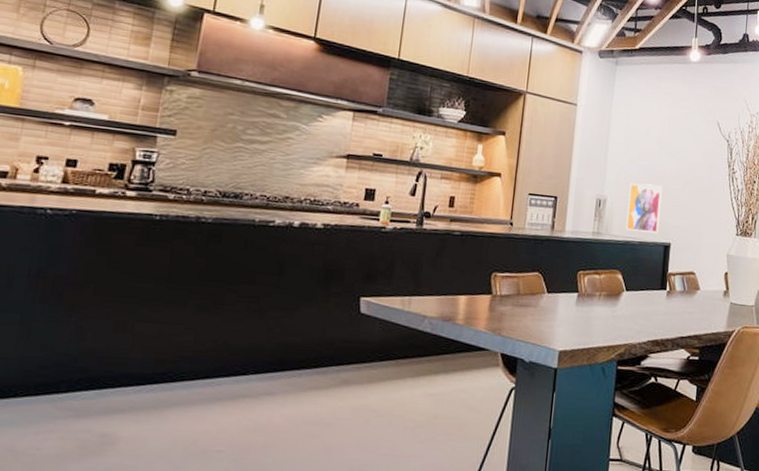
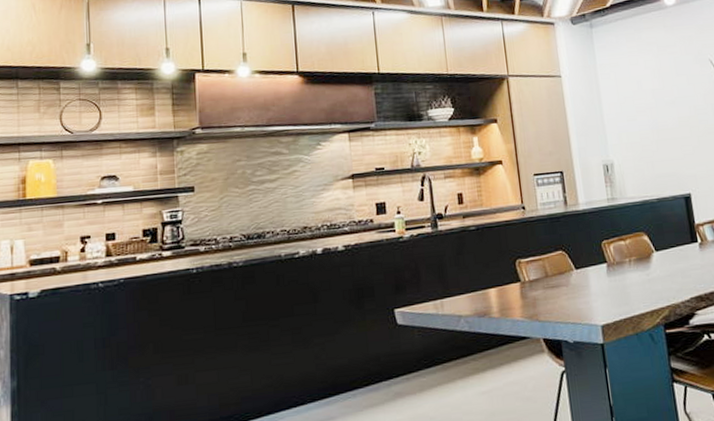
wall art: present [626,183,664,233] -> none [634,137,676,189]

